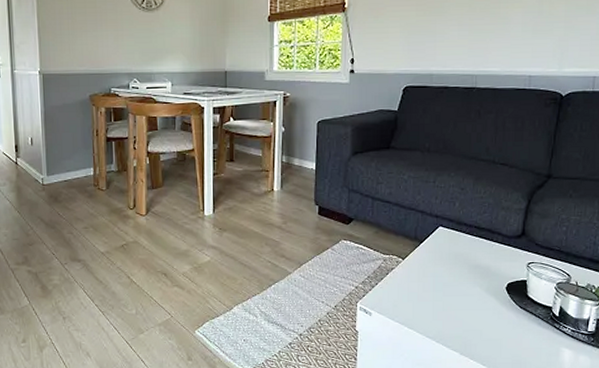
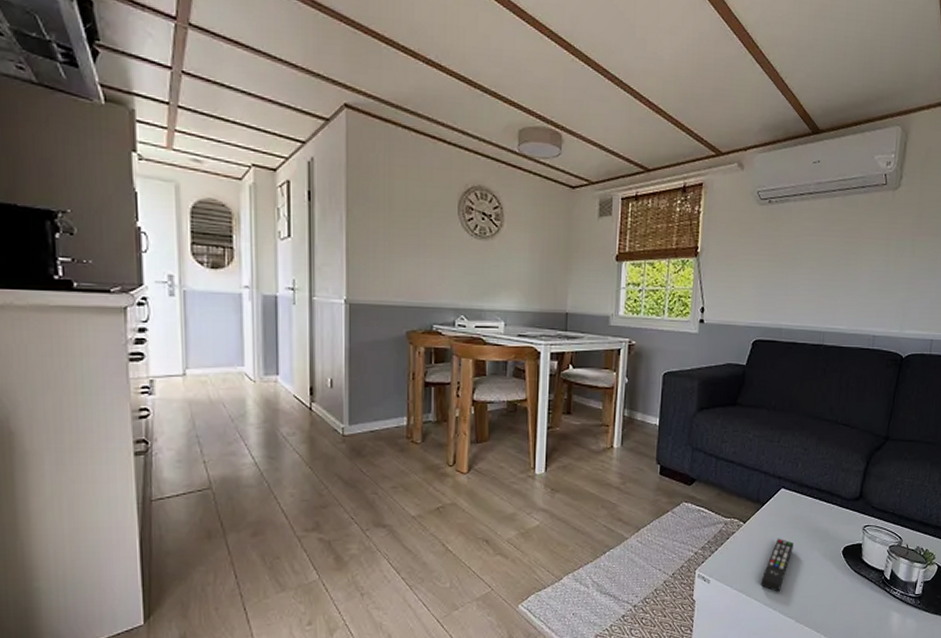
remote control: none [422,274,454,325] -> present [760,538,794,592]

